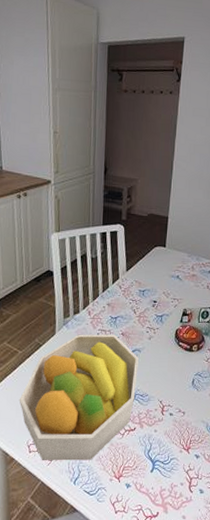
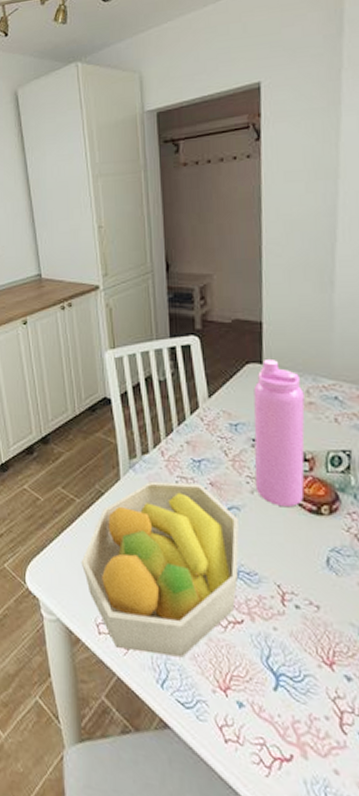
water bottle: none [152,243,190,348] -> present [253,358,305,508]

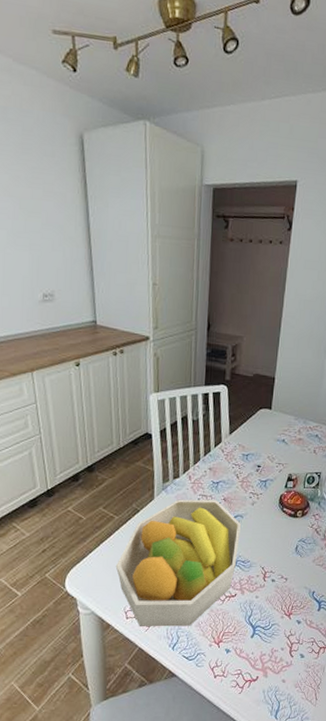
water bottle: present [253,358,305,508] -> none [255,405,297,514]

